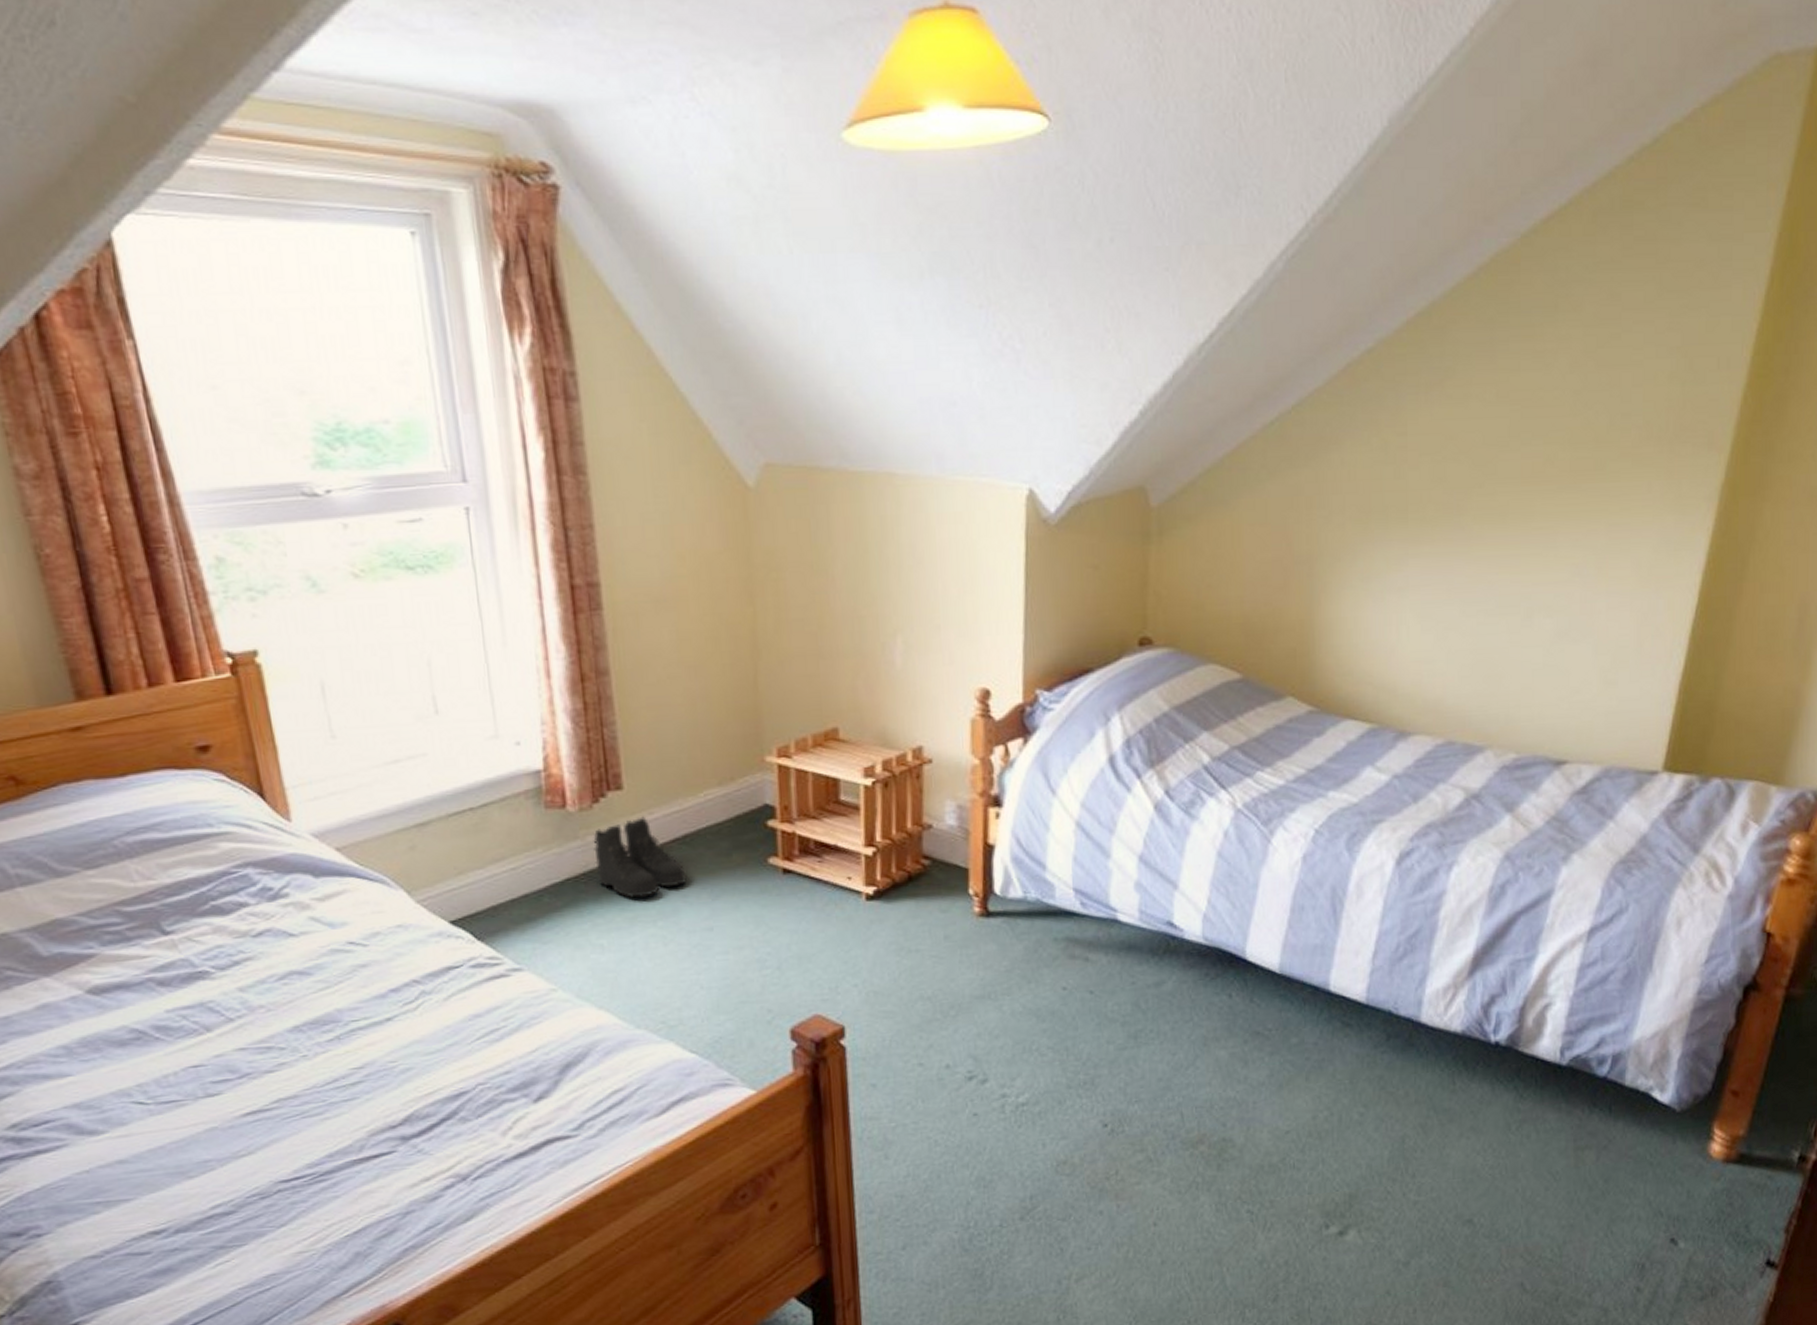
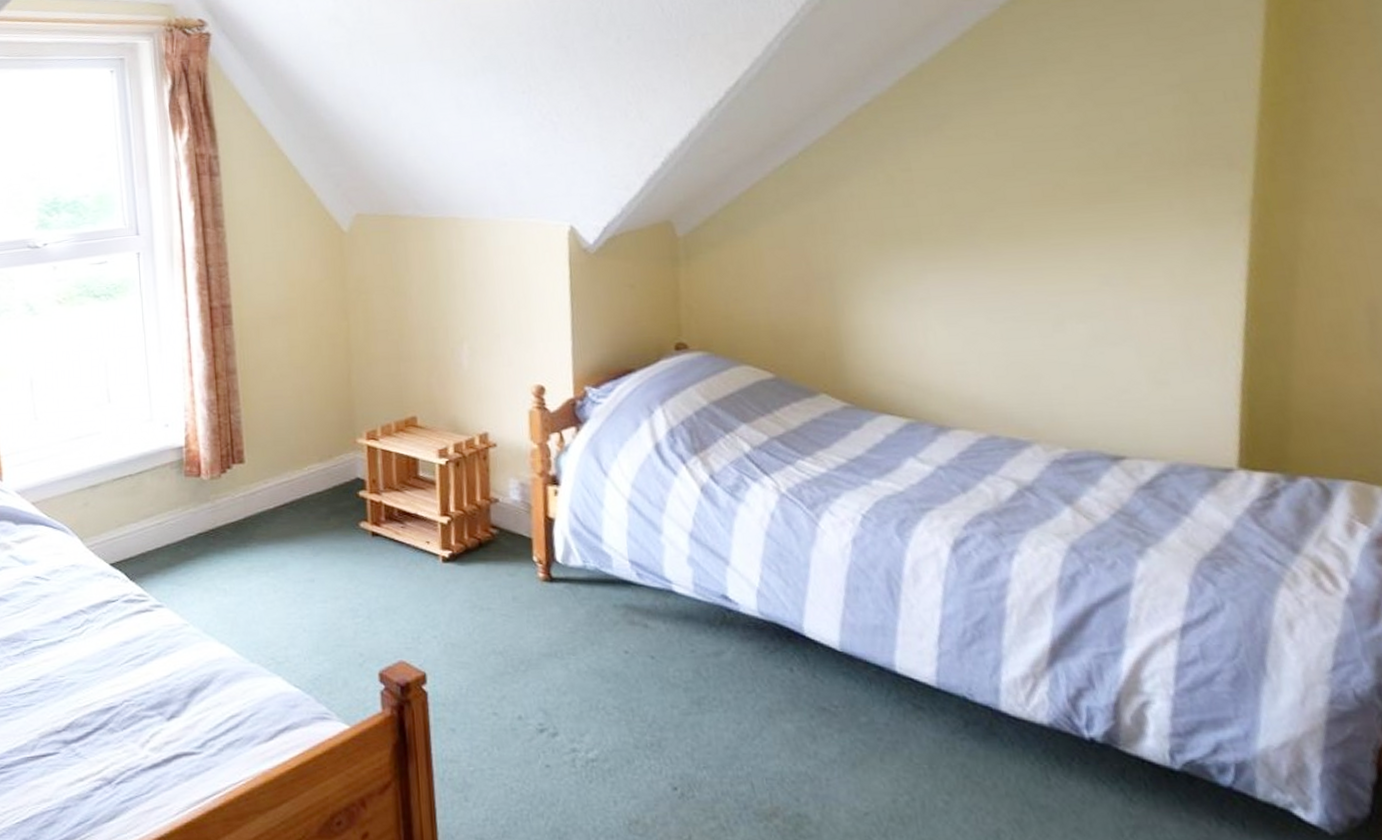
boots: present [593,816,688,898] -> none [220,485,294,551]

